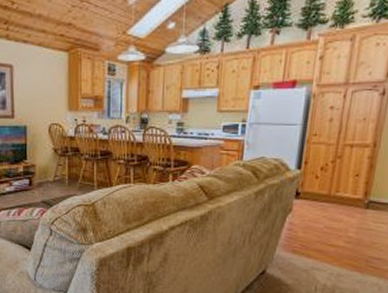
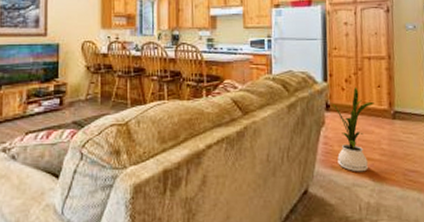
house plant: none [300,175,349,257] -> present [331,87,375,172]

